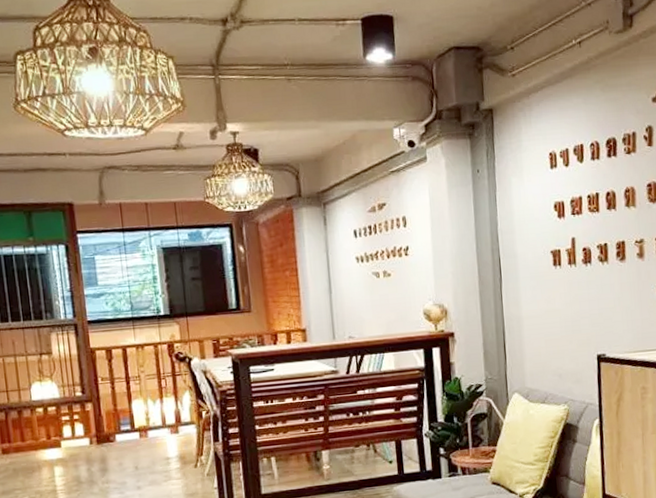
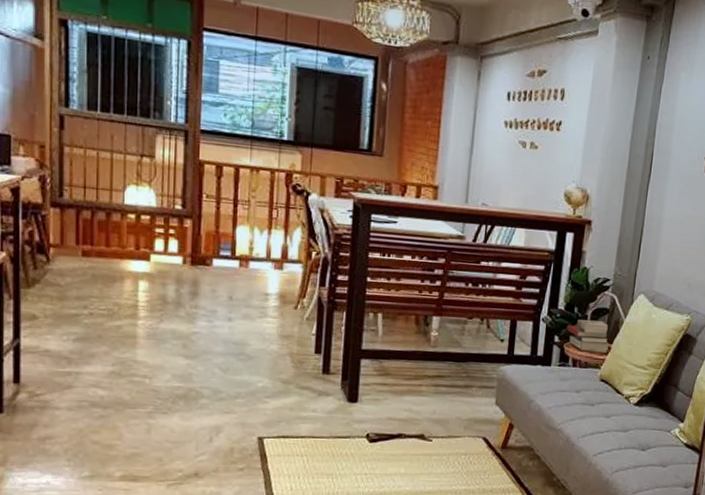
books: none [449,425,494,459] -> present [566,319,609,353]

